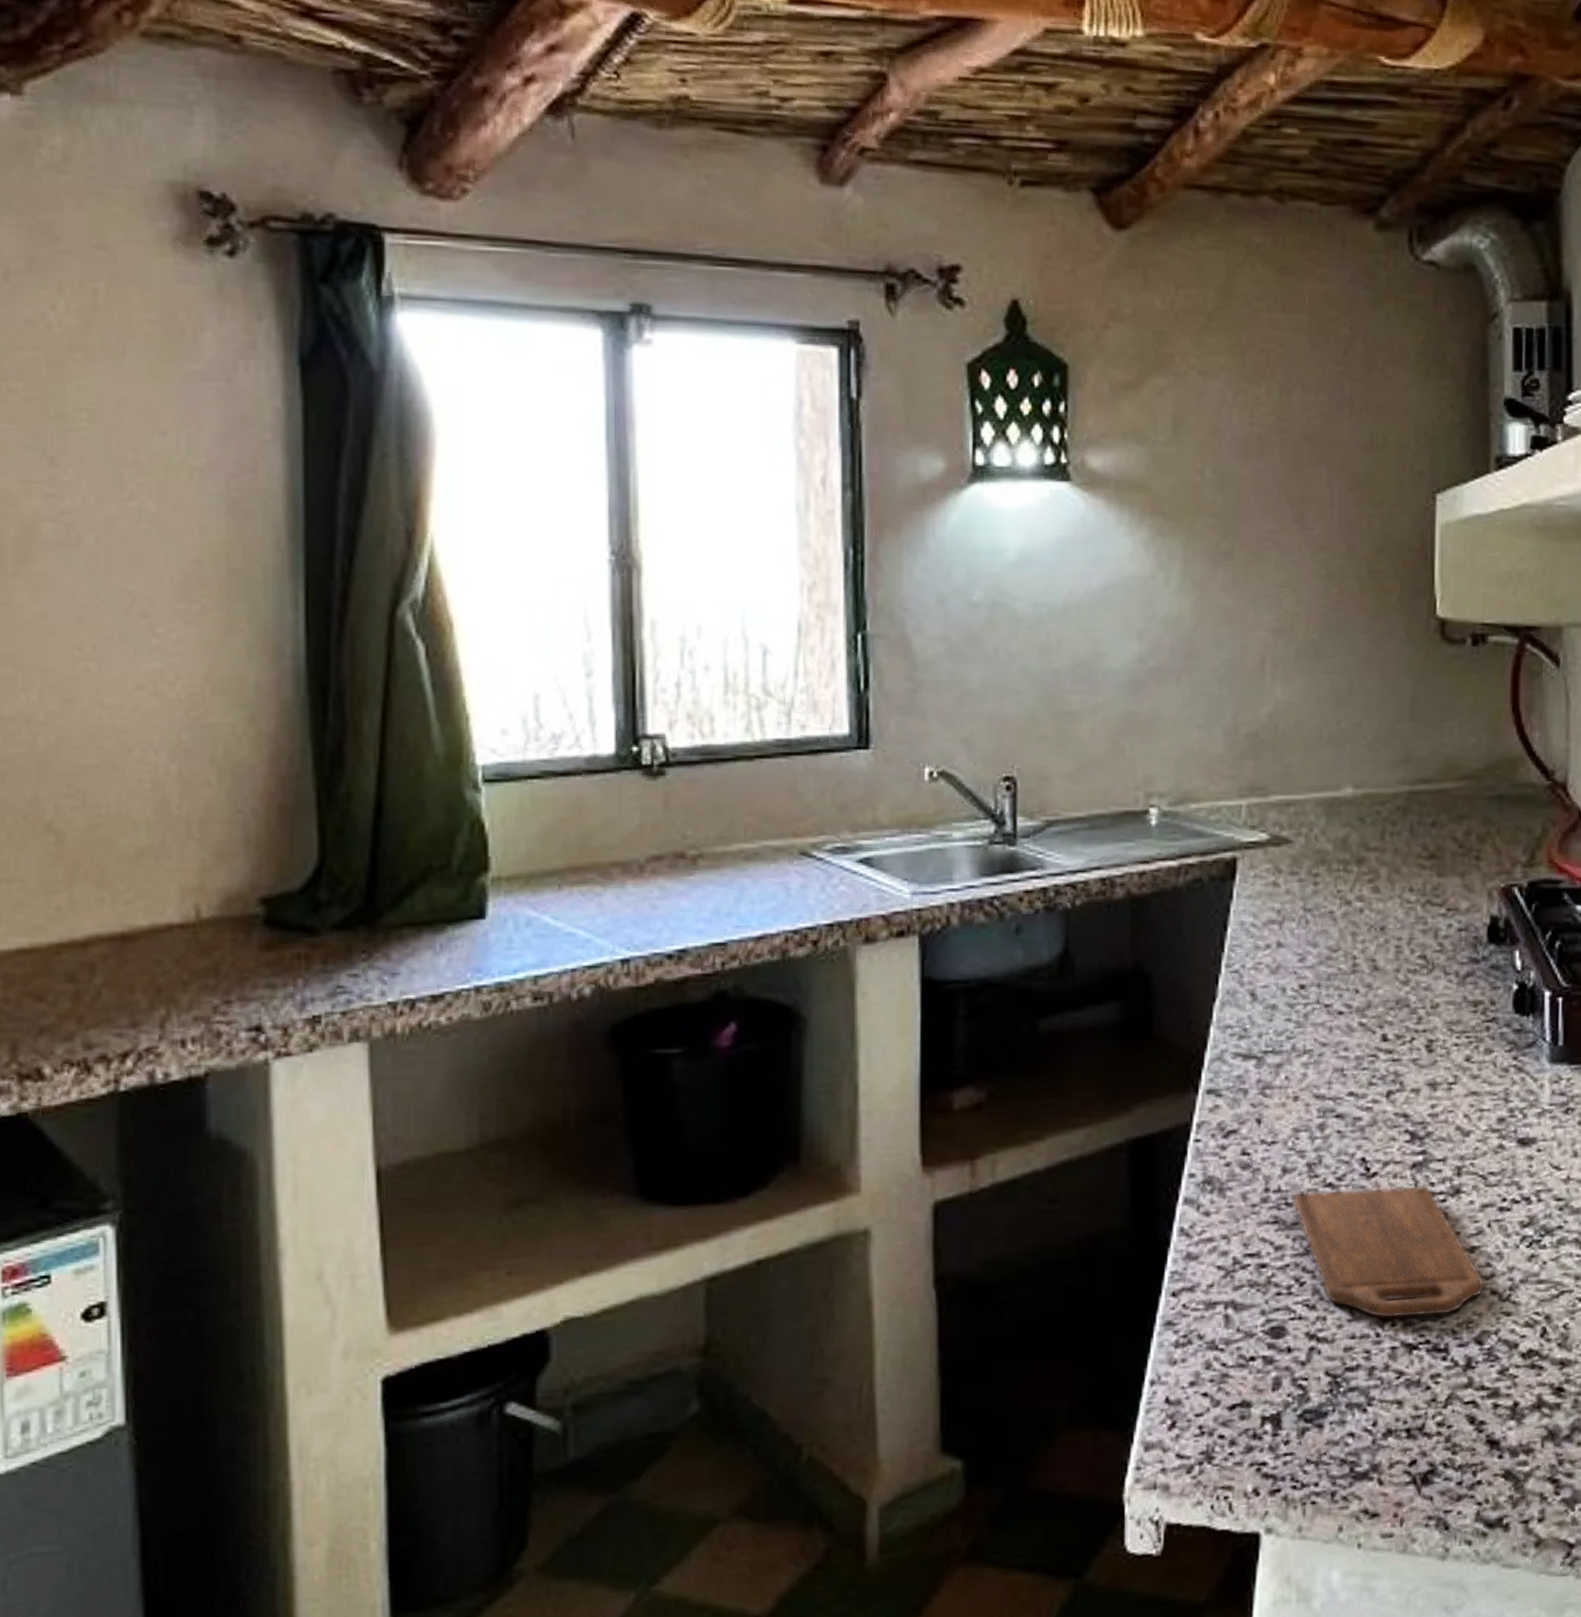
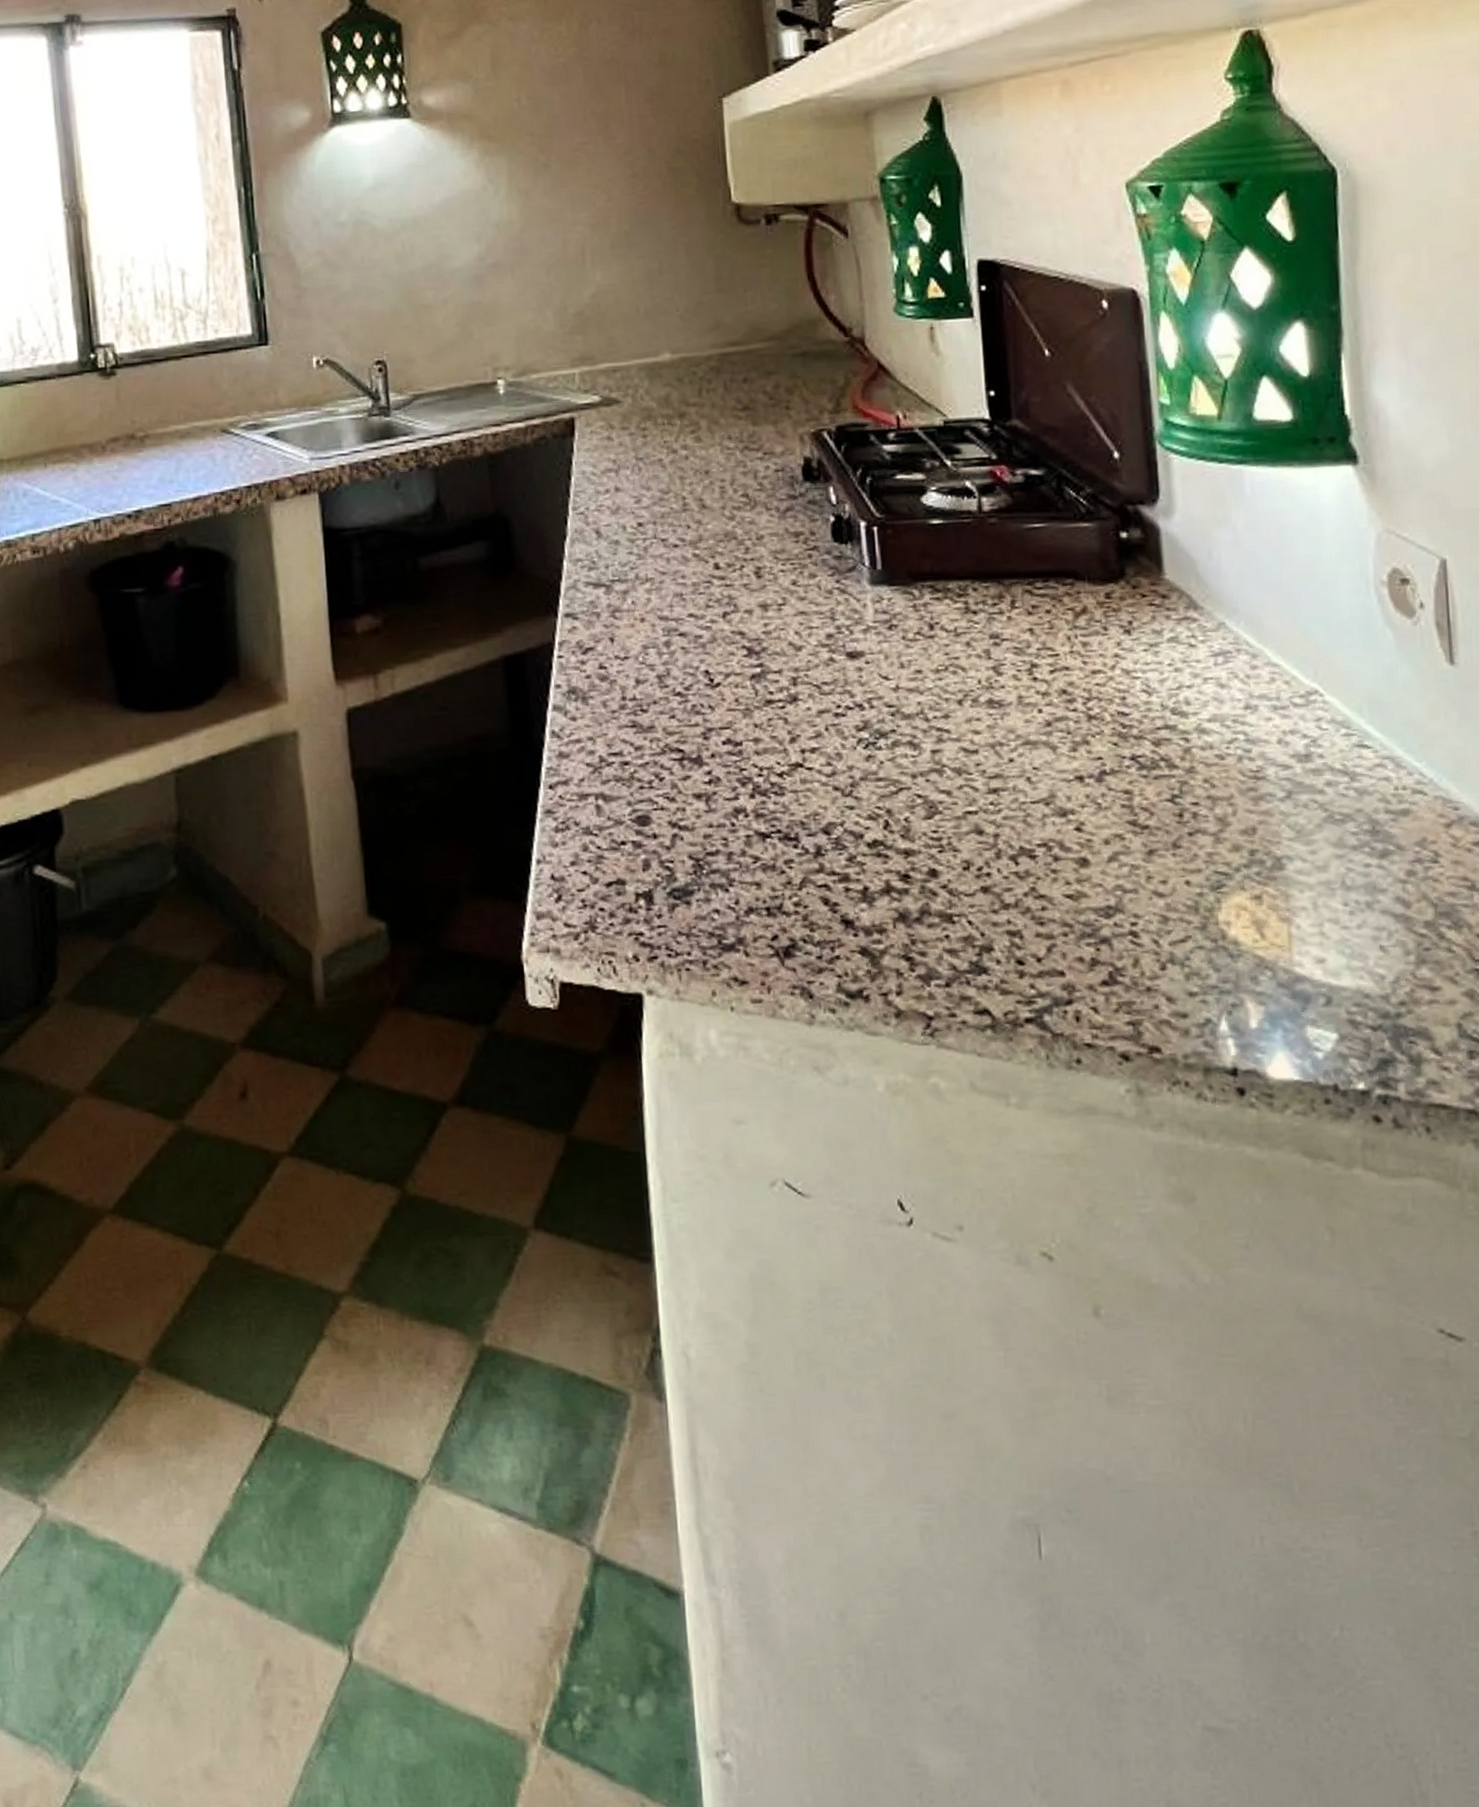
cutting board: present [1292,1185,1486,1319] -> none [646,694,828,811]

